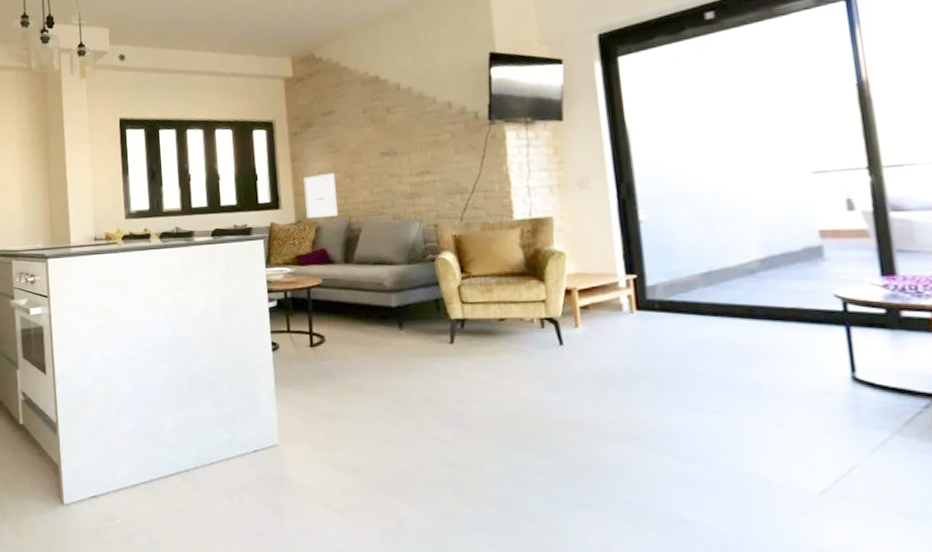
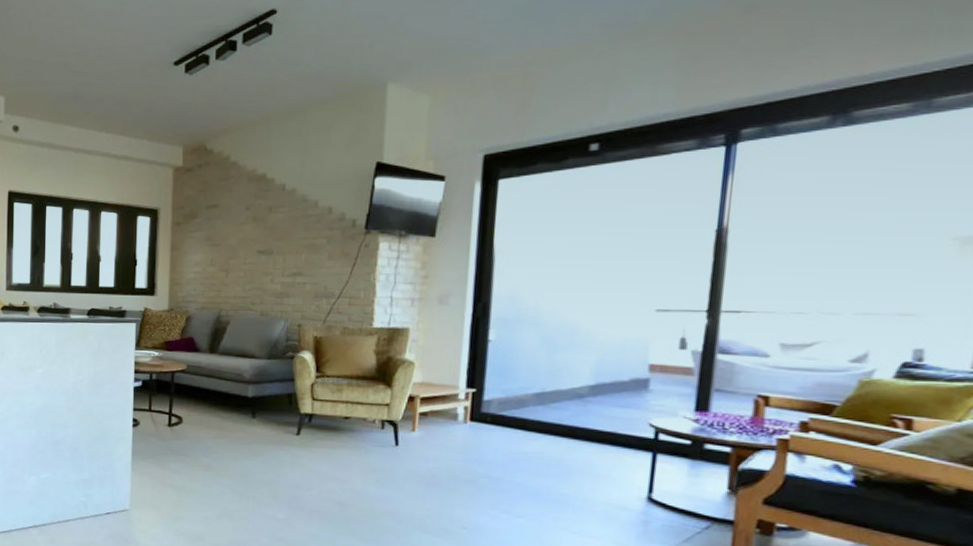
wall art: present [303,172,338,218] -> none [179,265,211,307]

